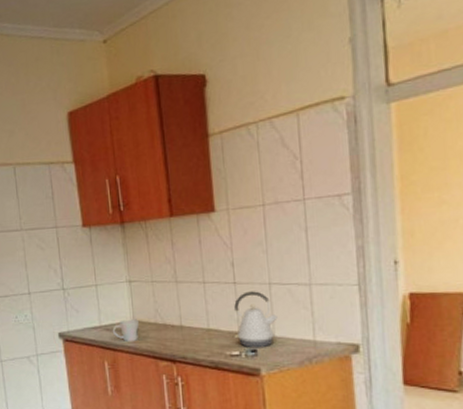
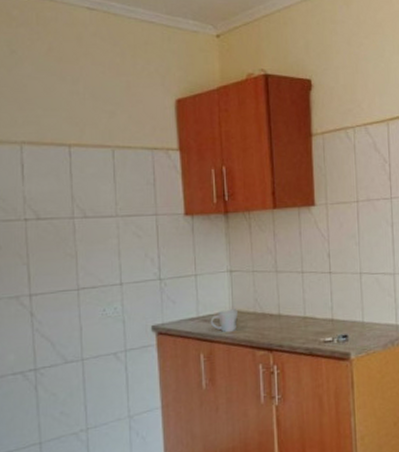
kettle: present [234,291,278,348] -> none [328,280,366,334]

